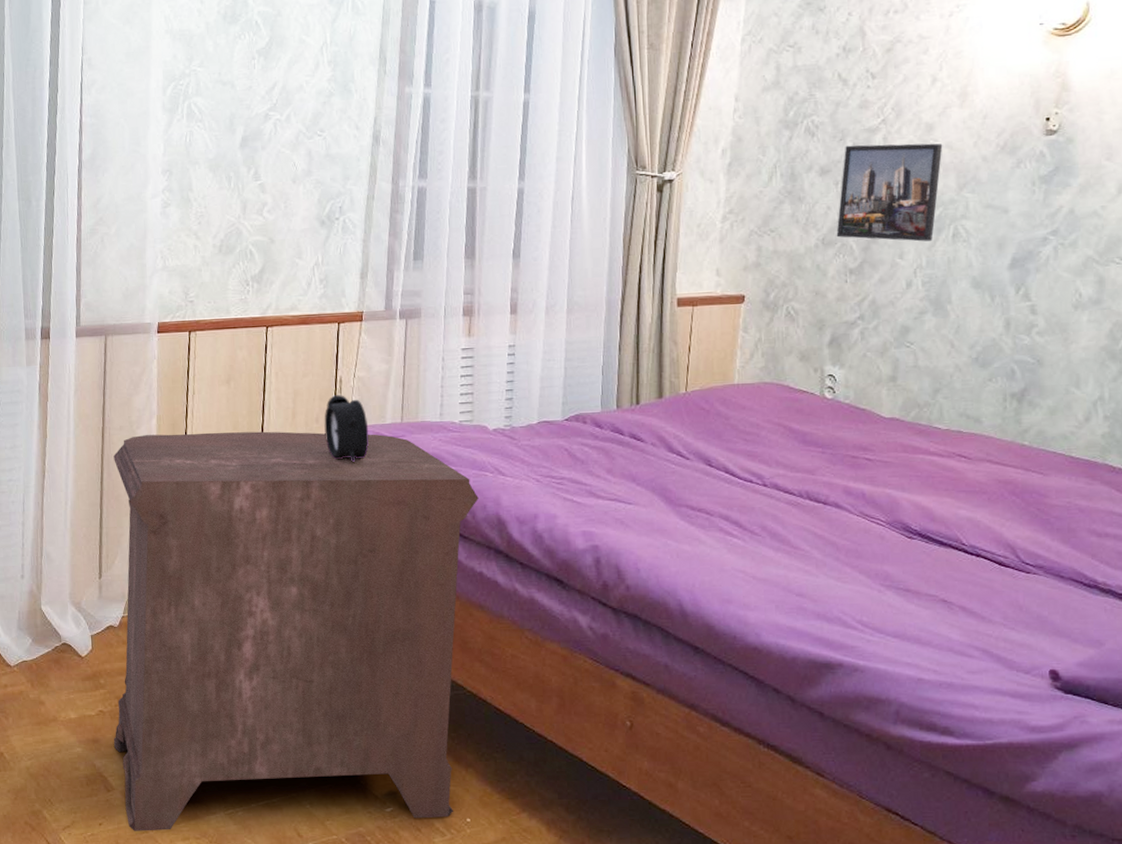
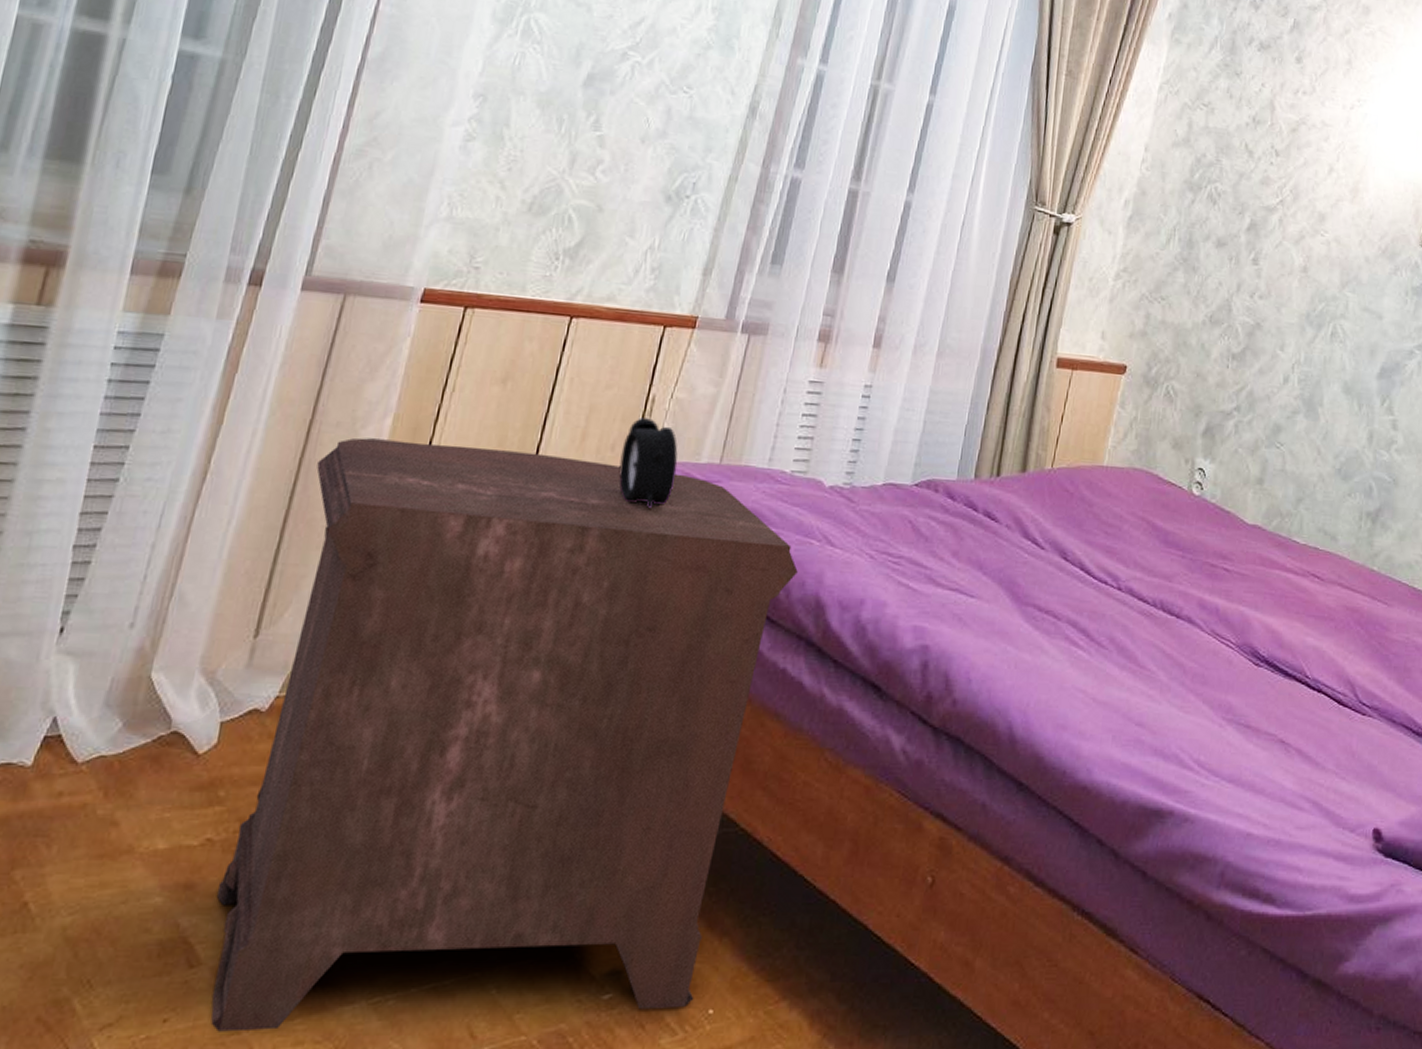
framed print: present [836,143,943,242] -> none [1224,220,1332,336]

